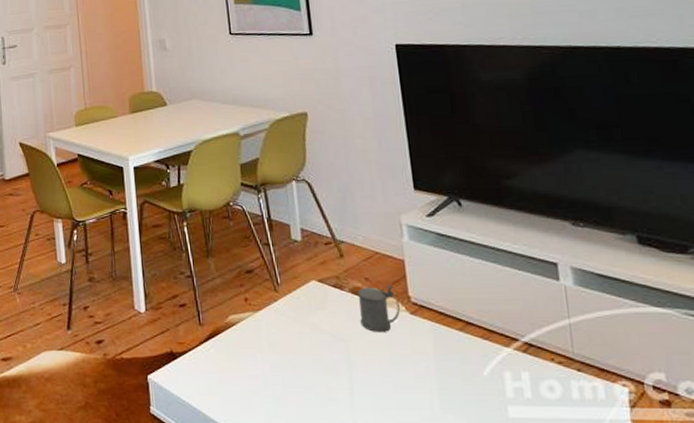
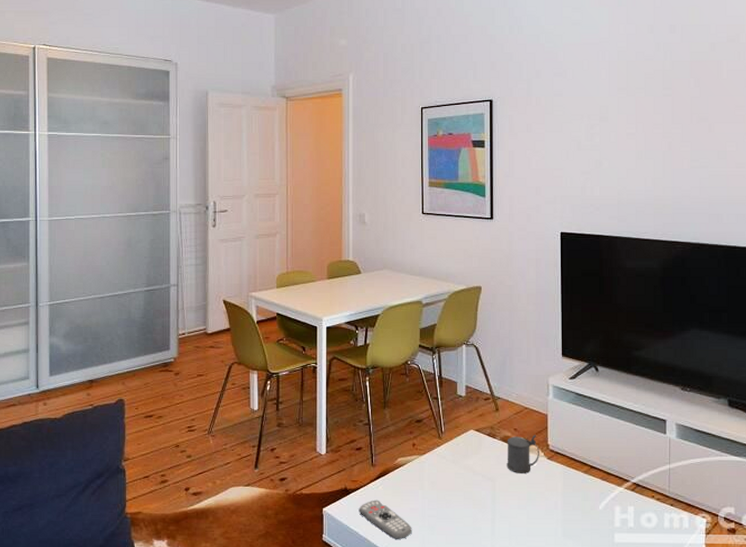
remote control: none [188,365,254,412] -> present [358,500,412,539]

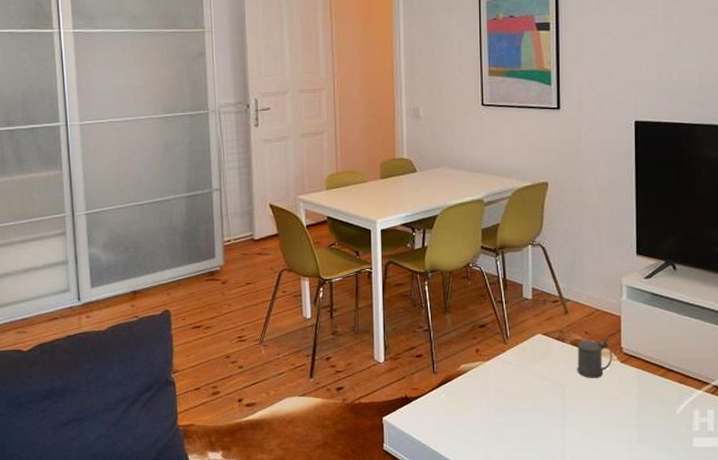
remote control: present [358,500,412,539] -> none [420,408,477,447]

